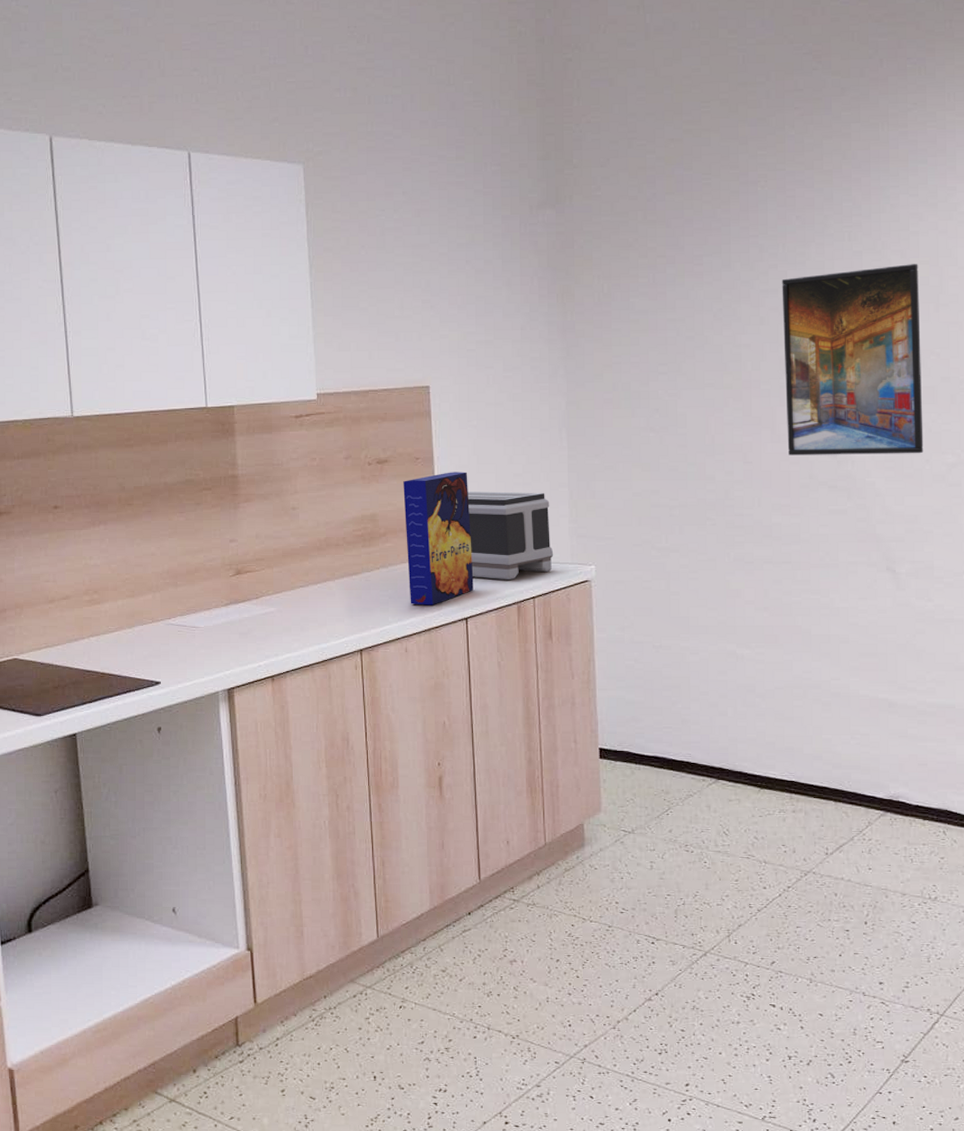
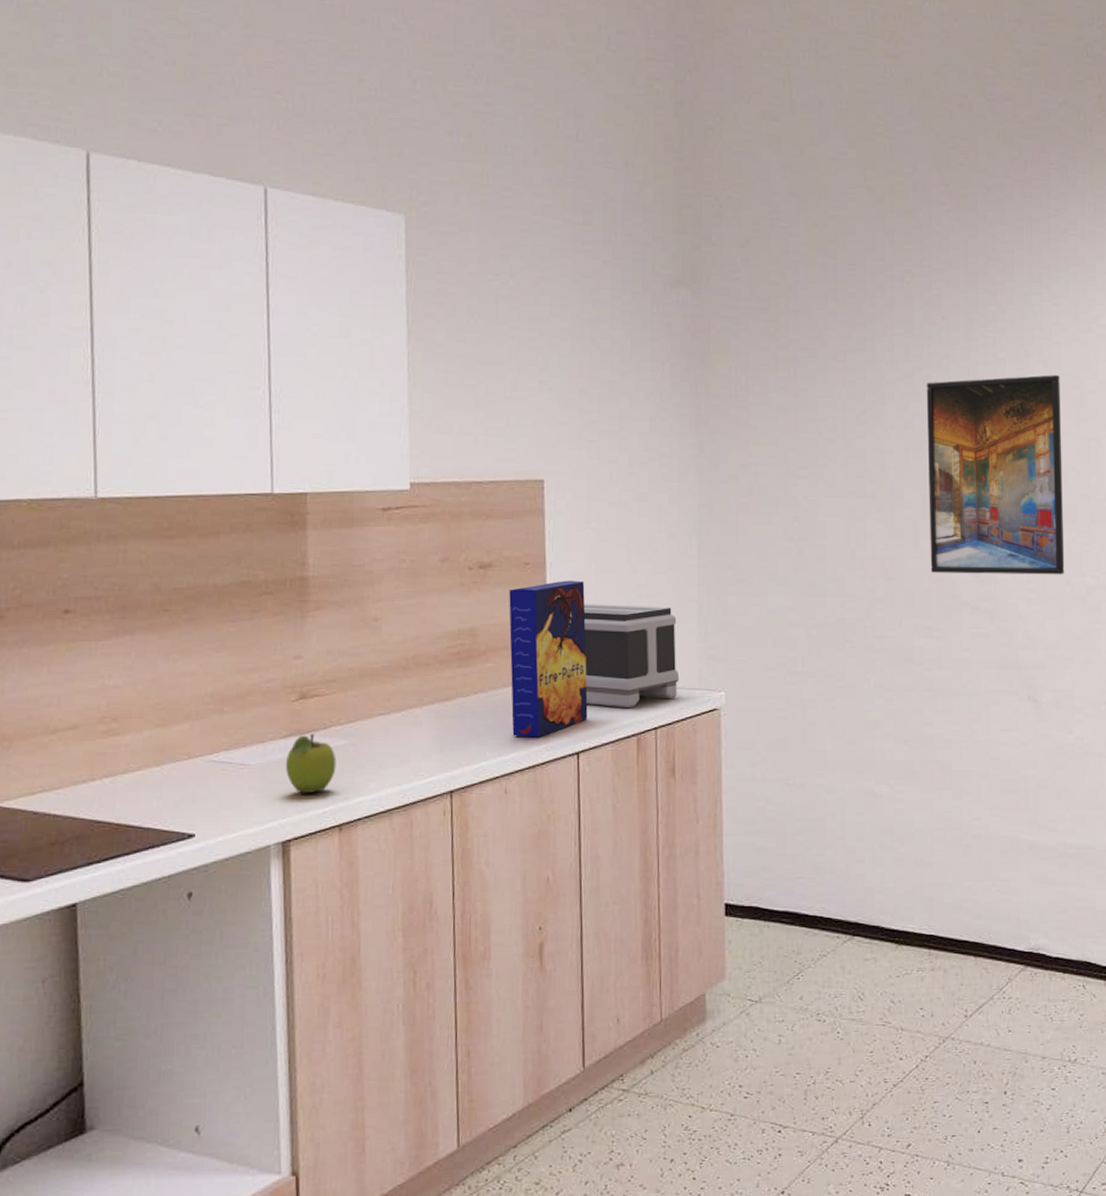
fruit: none [228,603,267,651] -> present [286,734,337,794]

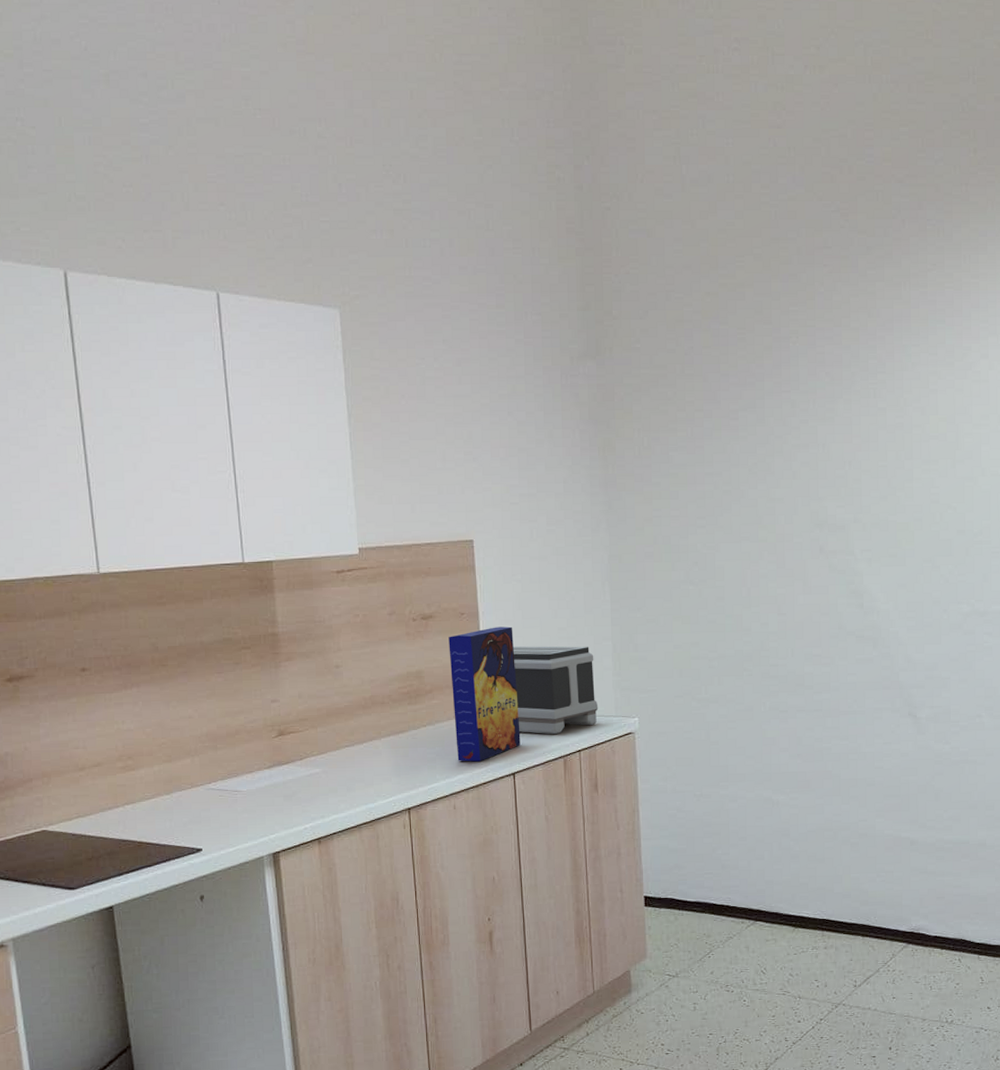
fruit: present [286,734,337,794] -> none [271,764,313,814]
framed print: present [926,375,1065,575] -> none [812,421,942,607]

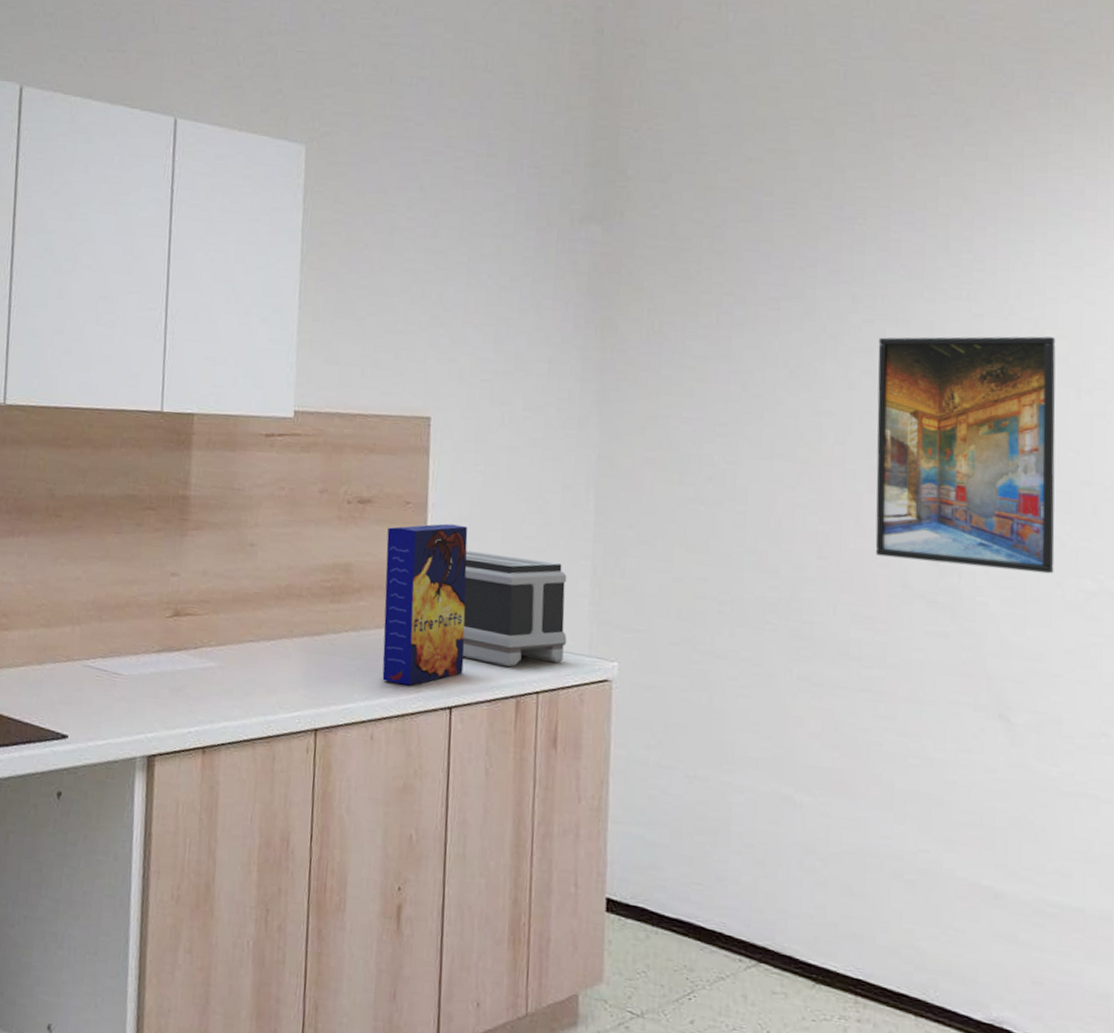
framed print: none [812,421,942,607] -> present [875,336,1056,574]

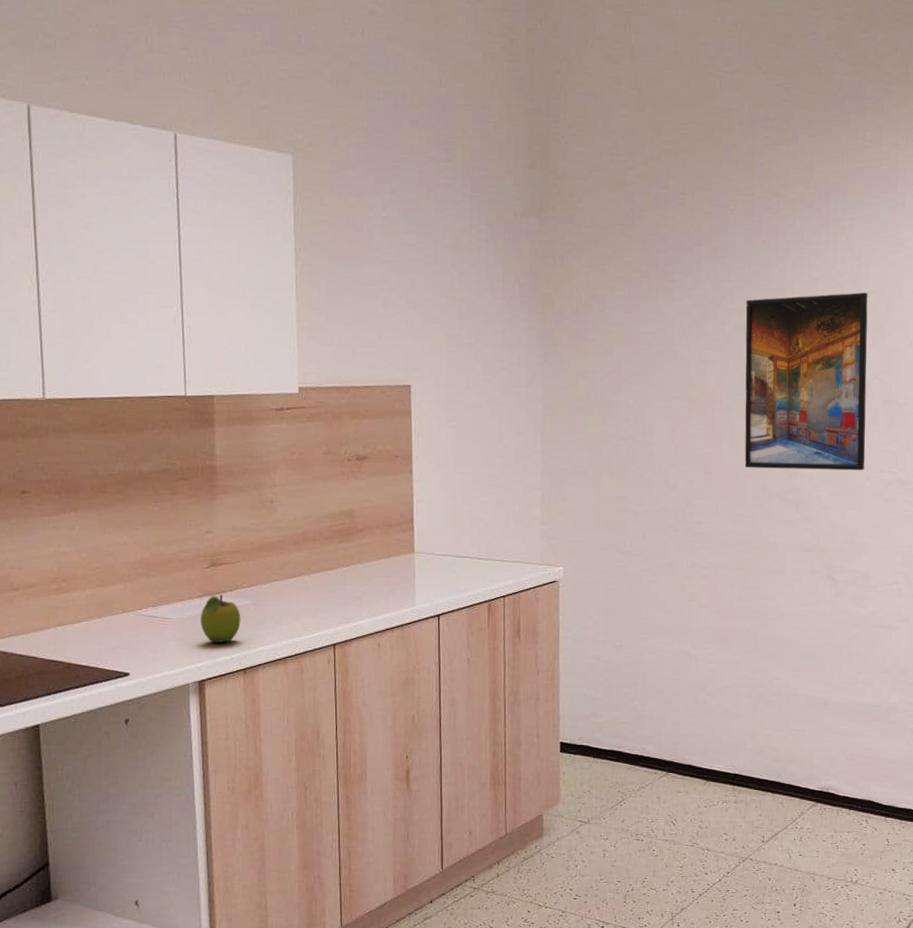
fruit: none [156,652,205,712] -> present [201,595,241,643]
cereal box: present [382,523,468,686] -> none [381,471,447,602]
toaster: present [462,550,567,667] -> none [444,491,525,579]

